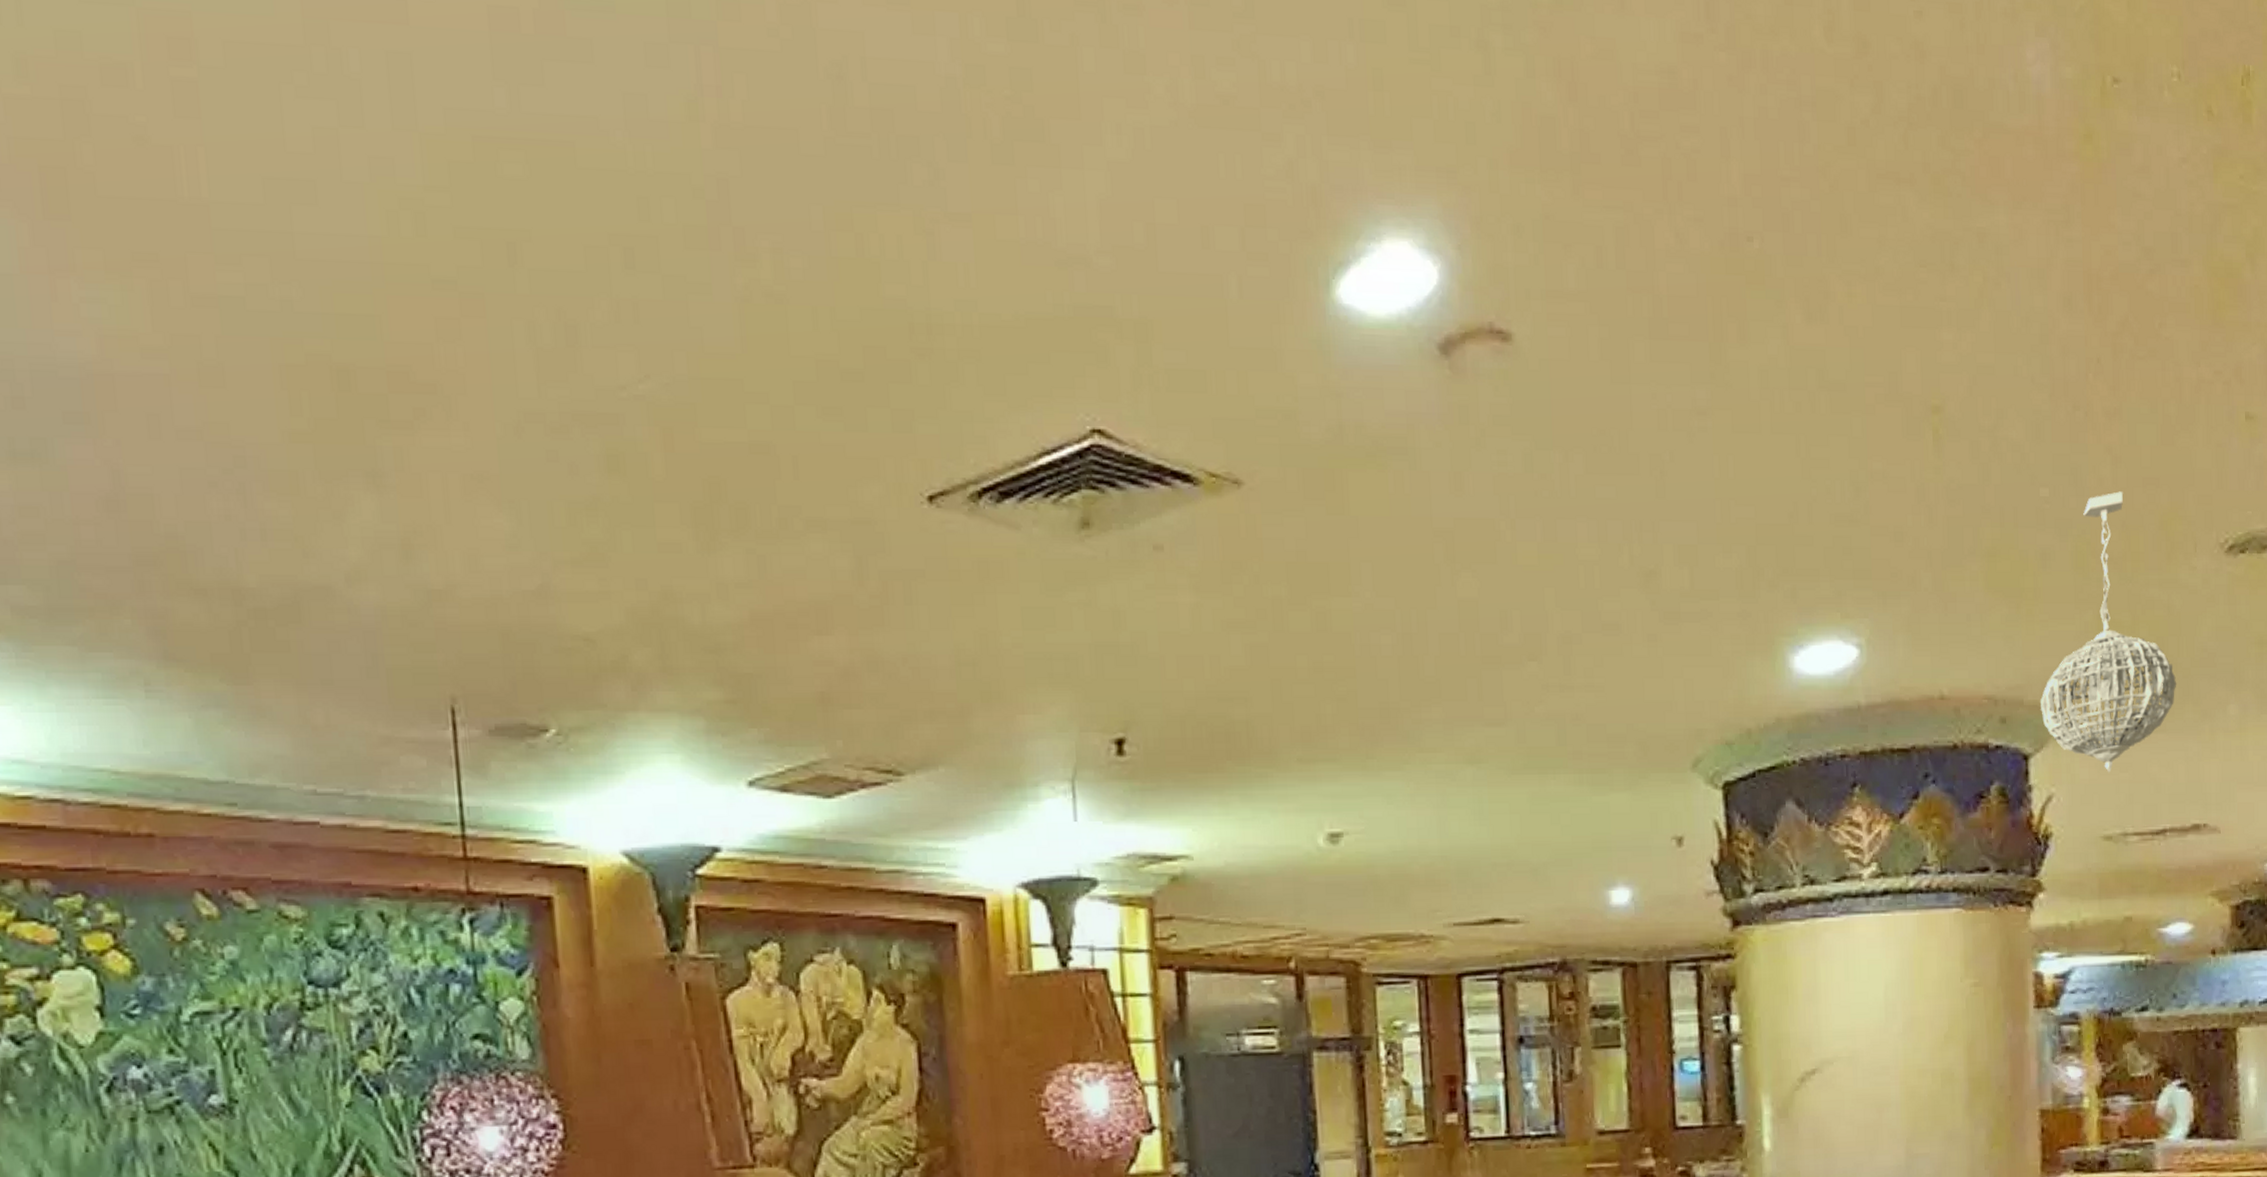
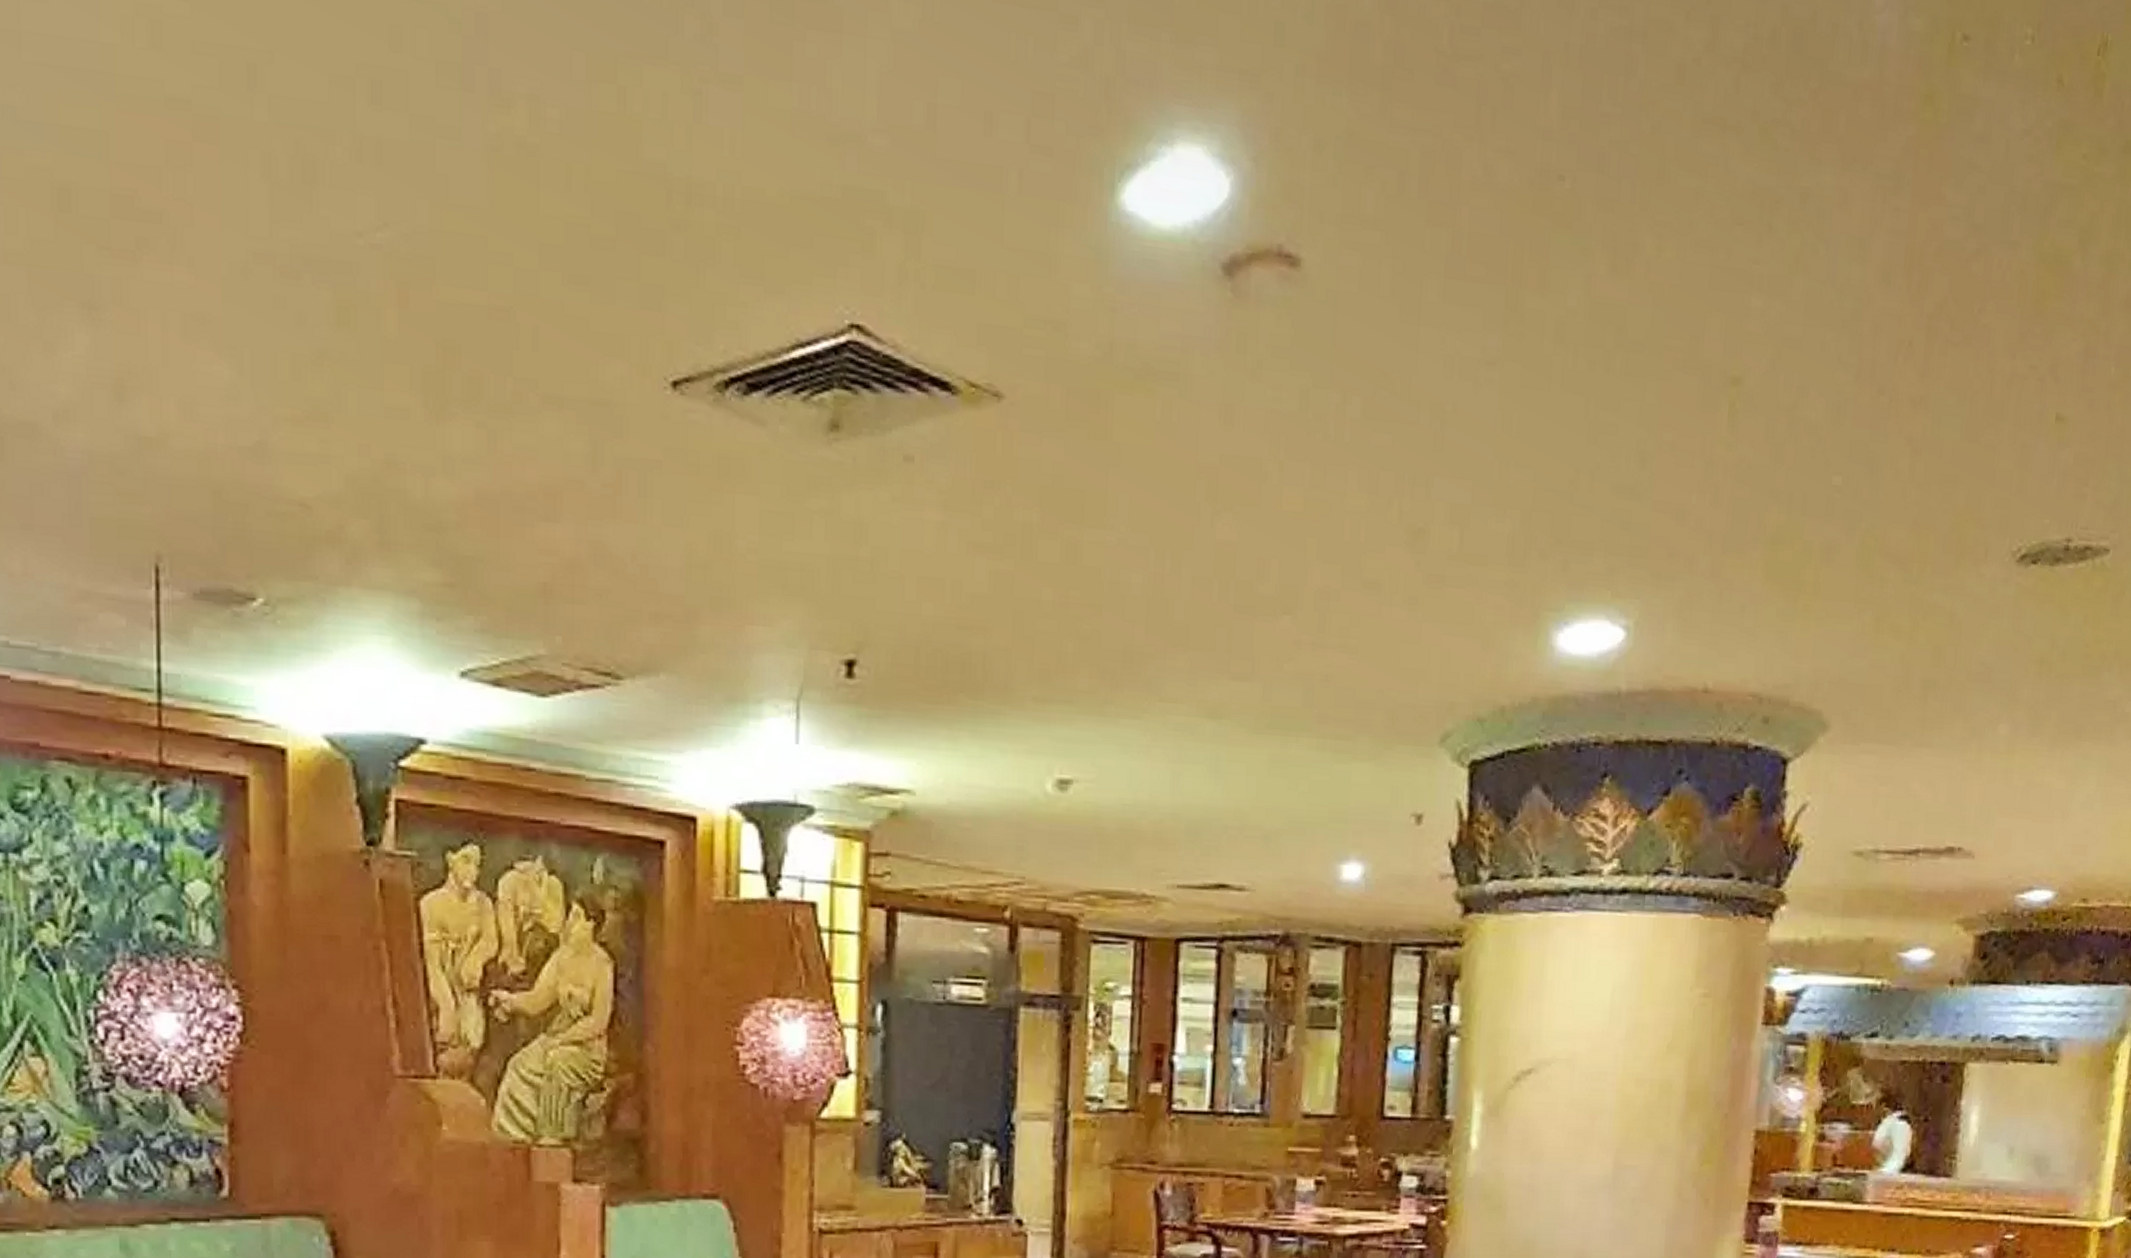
pendant light: present [2040,491,2177,773] -> none [1806,486,1950,786]

